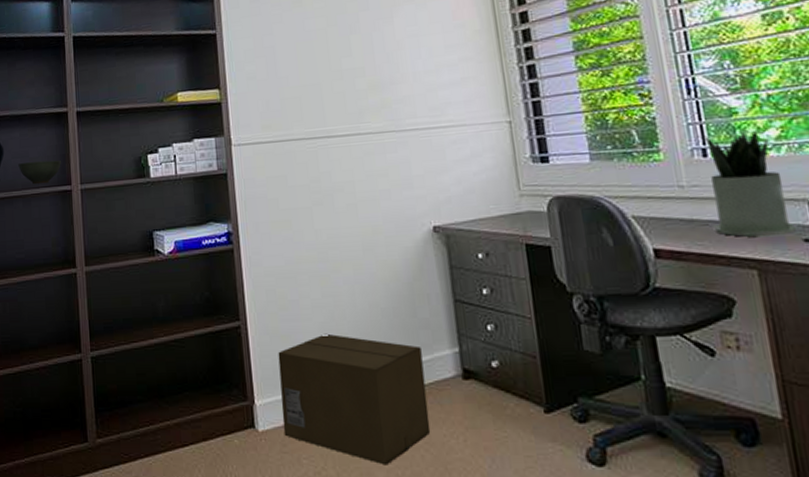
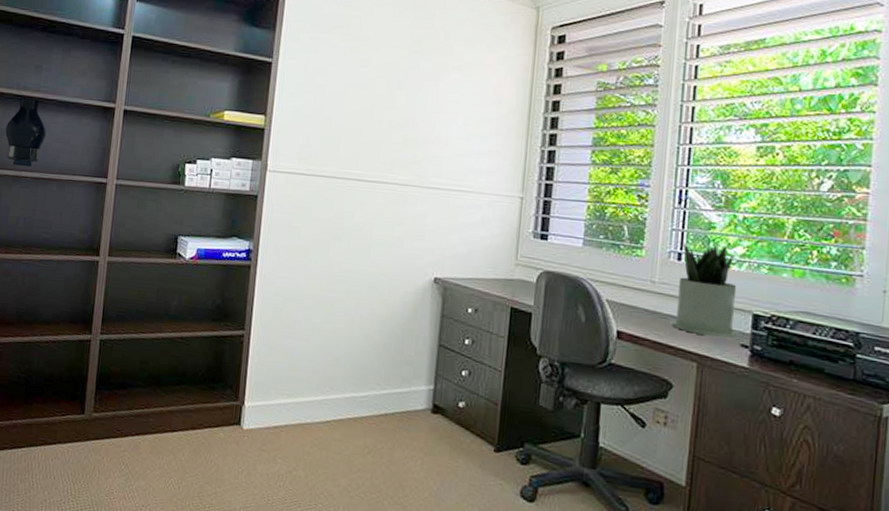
bowl: present [18,160,61,185] -> none [58,148,101,173]
box: present [278,333,431,465] -> none [265,354,401,475]

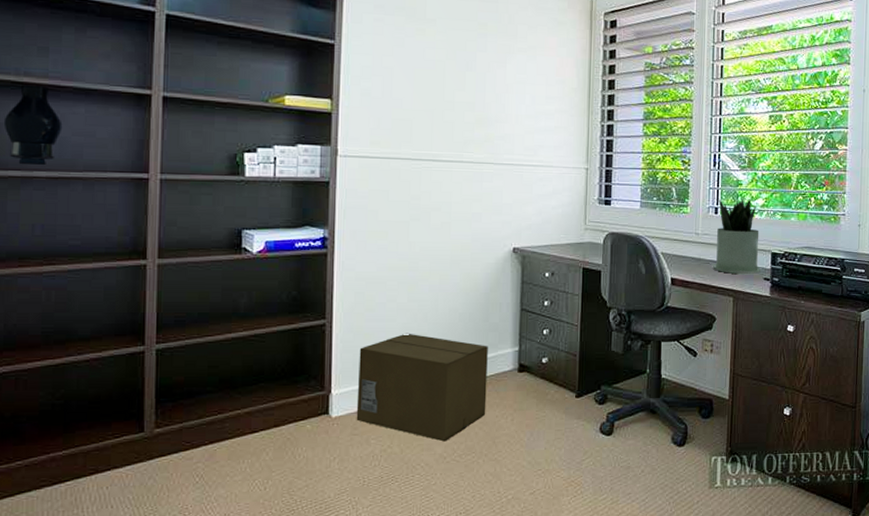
box: none [265,354,401,475] -> present [356,333,488,442]

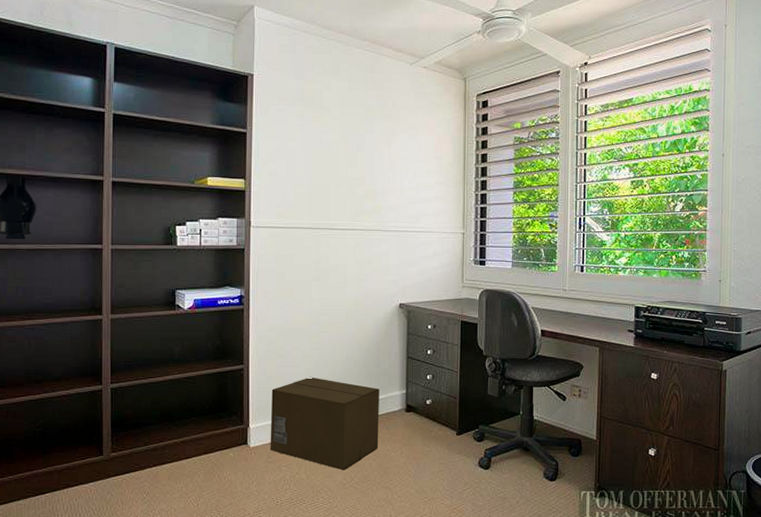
planter: present [712,198,763,275] -> none [579,257,627,327]

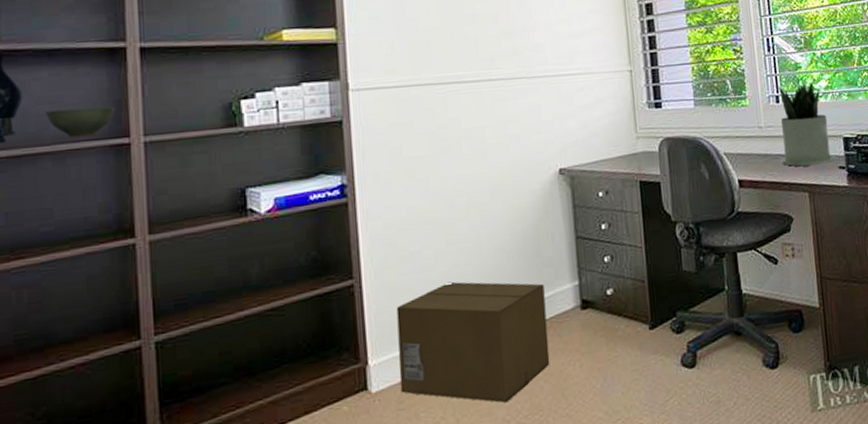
bowl: none [51,221,94,241] -> present [46,106,115,138]
planter: none [579,257,627,327] -> present [778,82,836,167]

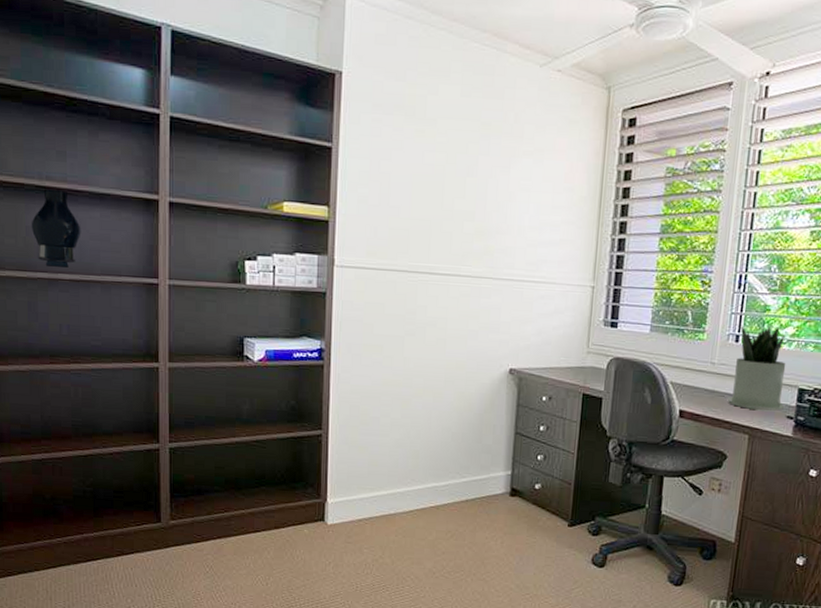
bowl: present [46,106,115,138] -> none [97,247,148,273]
box: present [396,281,550,403] -> none [350,448,480,558]

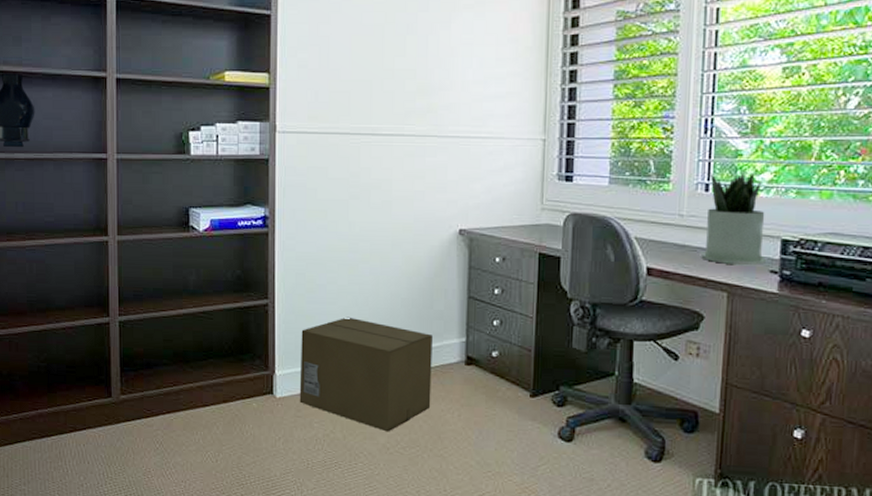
box: none [350,448,480,558] -> present [299,316,433,432]

